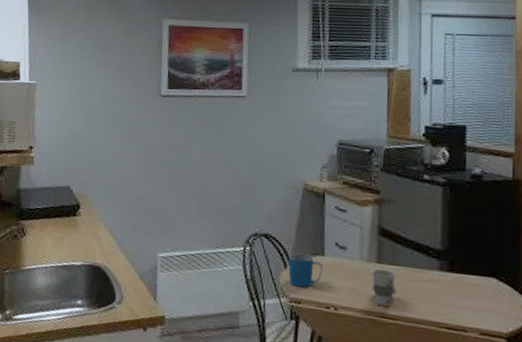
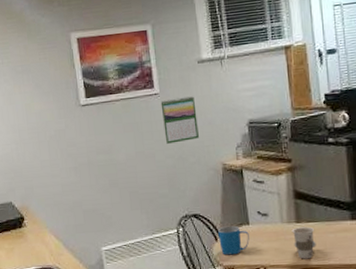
calendar: none [245,104,284,152] -> present [160,96,199,144]

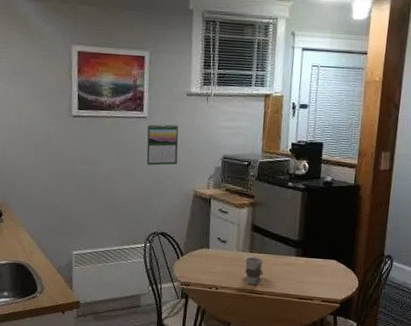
mug: present [218,225,250,256] -> none [180,247,208,274]

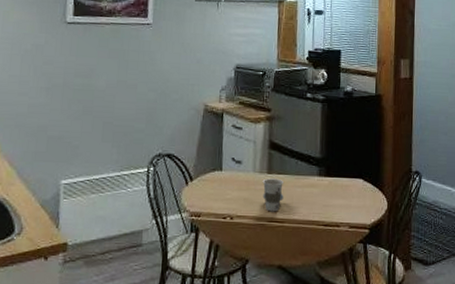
calendar: present [146,124,179,166] -> none [150,31,187,77]

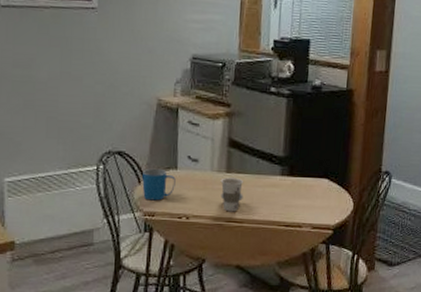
mug: none [189,170,221,201] -> present [142,168,176,201]

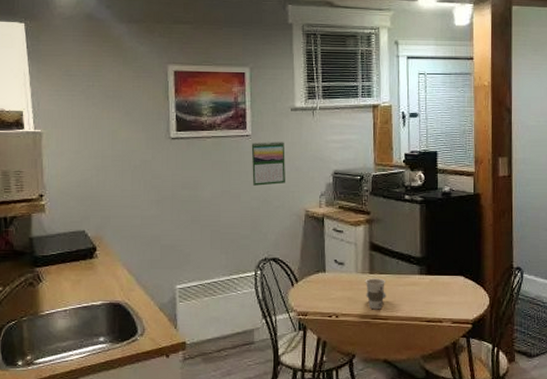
calendar: none [97,16,137,68] -> present [251,141,285,186]
mug: present [142,168,176,201] -> none [295,272,325,301]

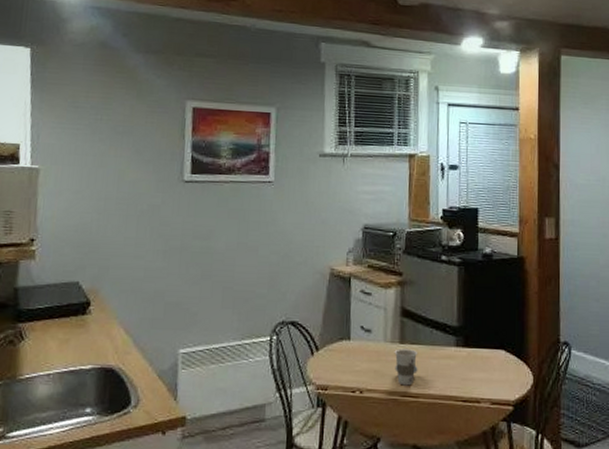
calendar: present [251,141,285,186] -> none [272,189,311,239]

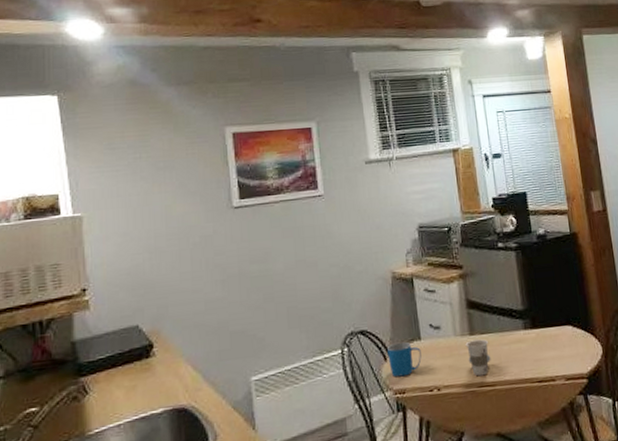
mug: none [315,339,349,373] -> present [387,341,422,378]

